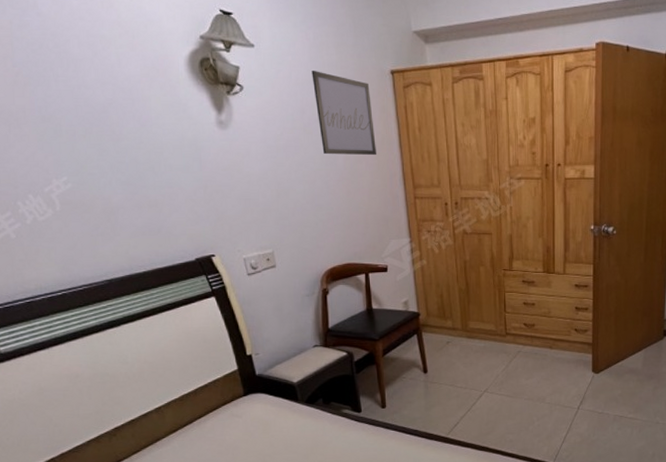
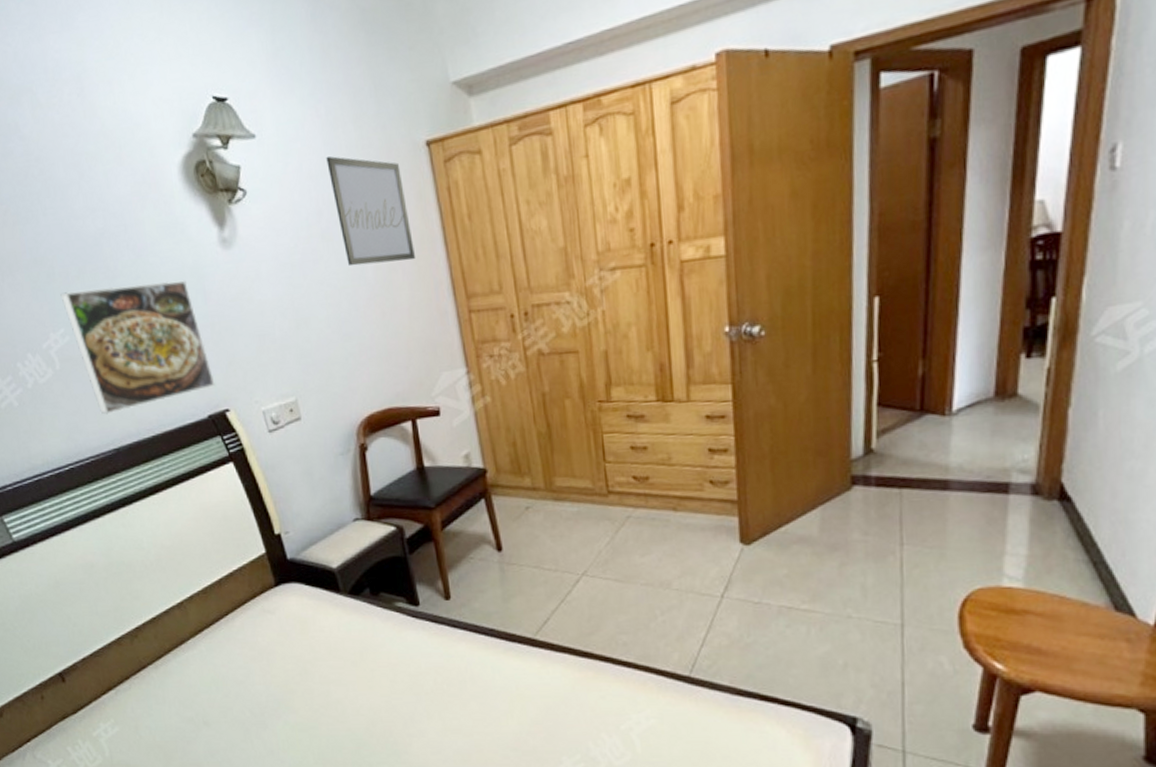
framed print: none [66,147,204,251] -> present [60,280,215,415]

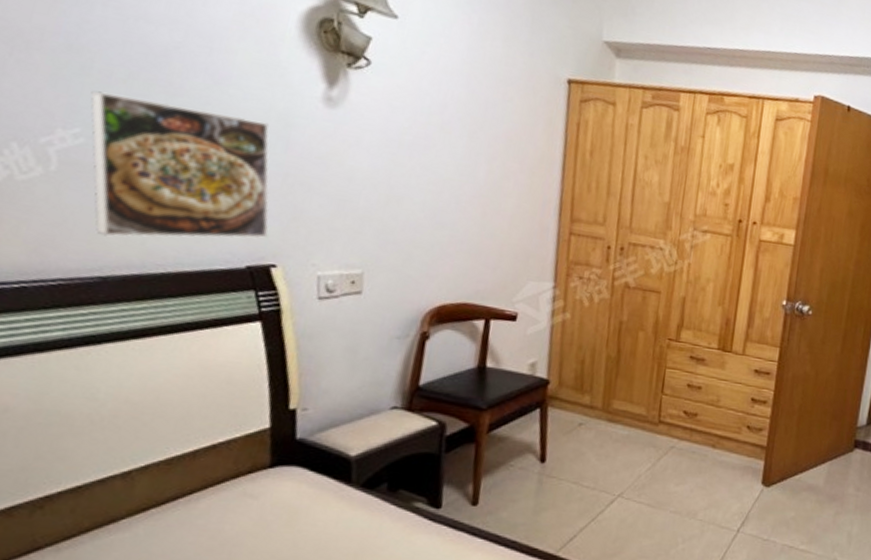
wall art: present [326,156,415,267] -> none [460,60,538,175]

